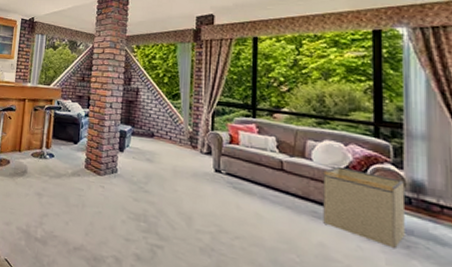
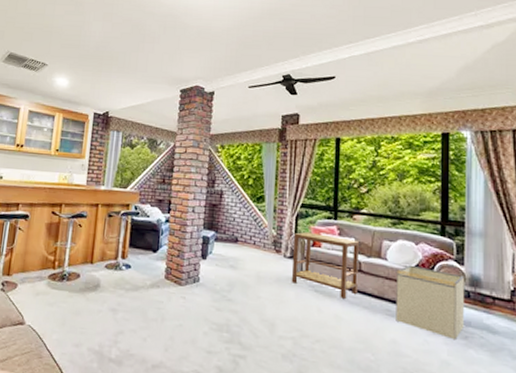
side table: none [209,129,280,197] -> present [292,232,359,298]

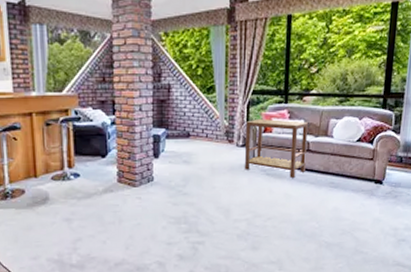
storage bin: present [396,265,464,339] -> none [338,139,399,200]

